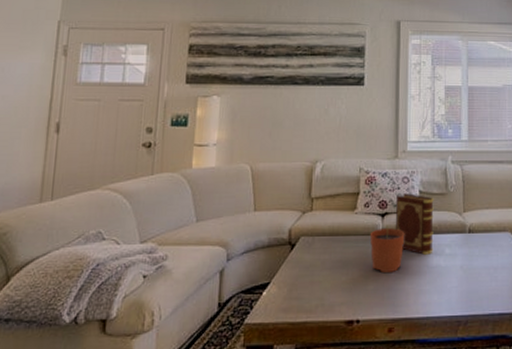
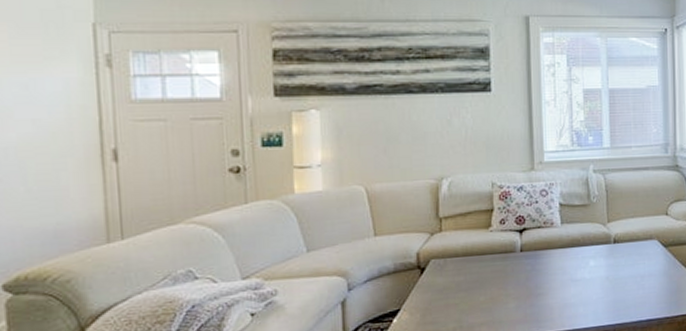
plant pot: present [370,224,405,274] -> none [507,240,546,290]
decorative book: present [395,193,434,255] -> none [534,207,577,269]

